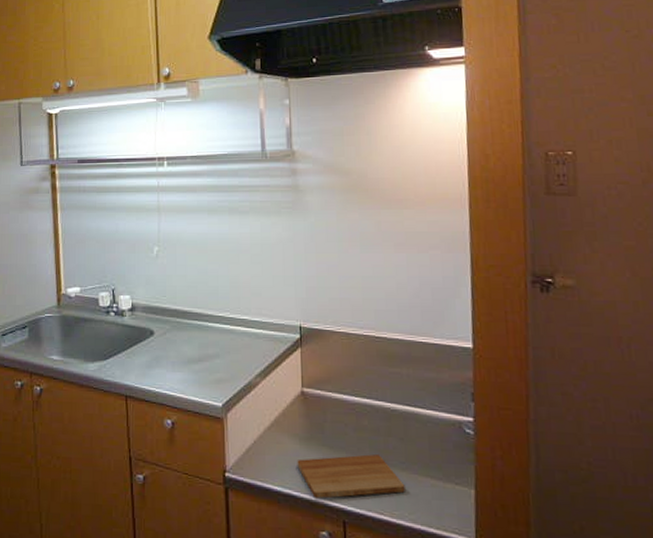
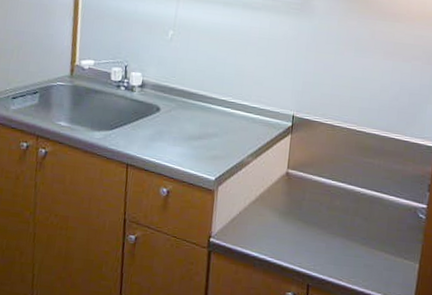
cutting board: present [297,454,405,499] -> none [274,229,363,265]

